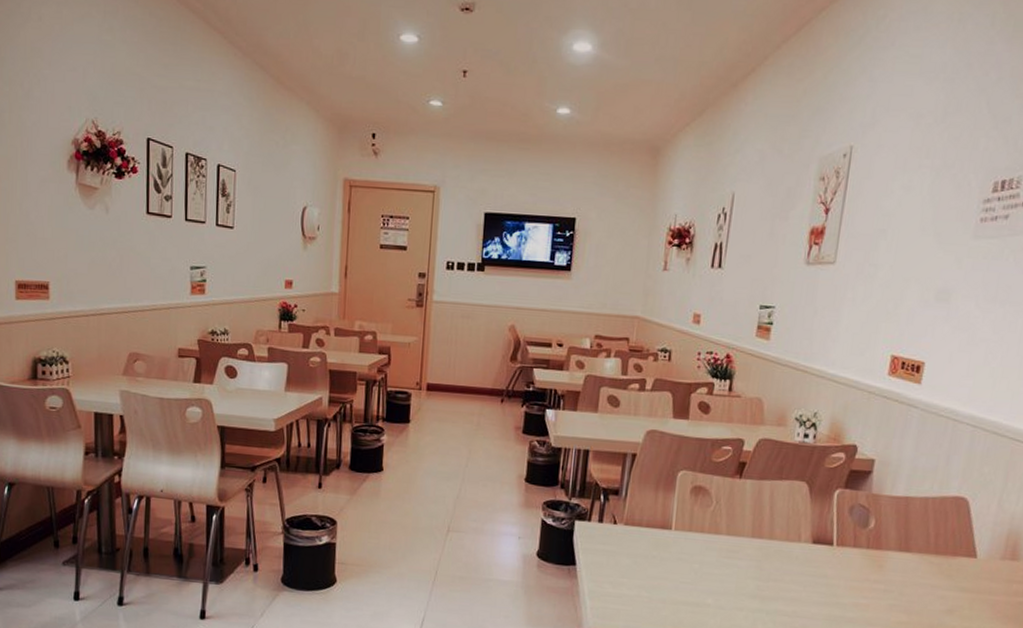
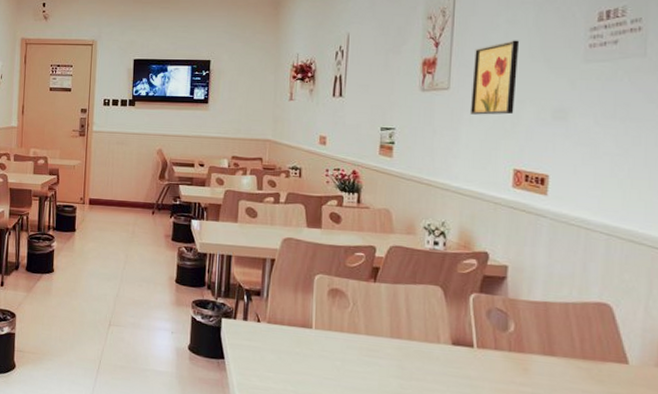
wall art: none [853,209,912,294] -> present [469,40,520,115]

